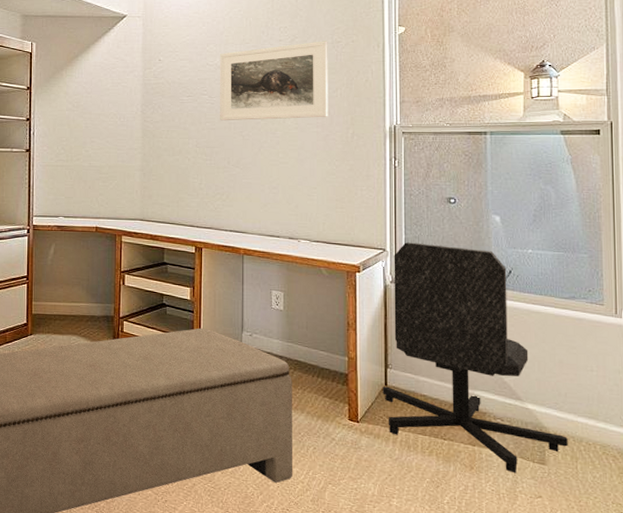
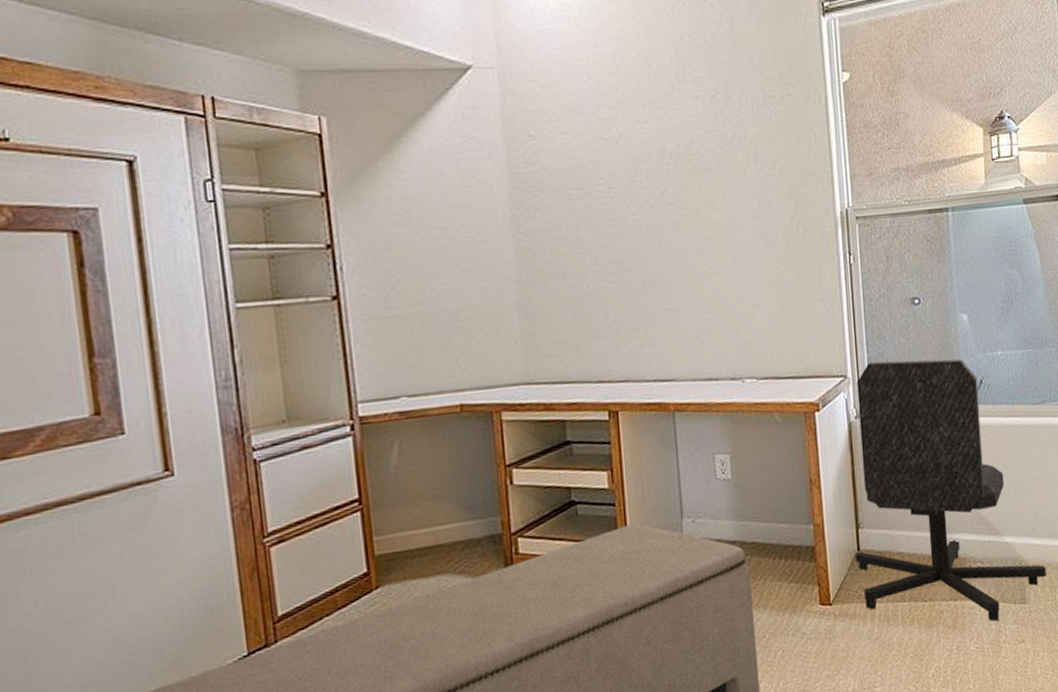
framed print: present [220,41,328,121] -> none [617,95,766,222]

